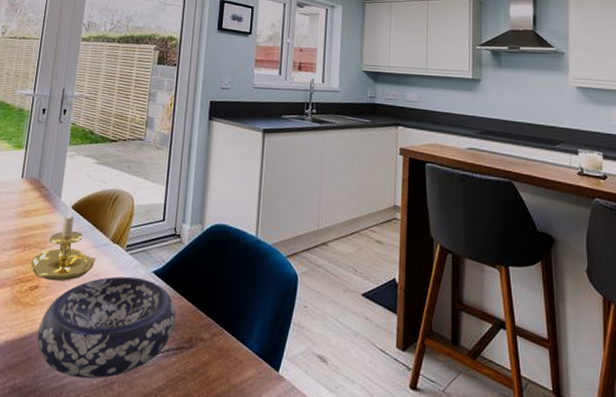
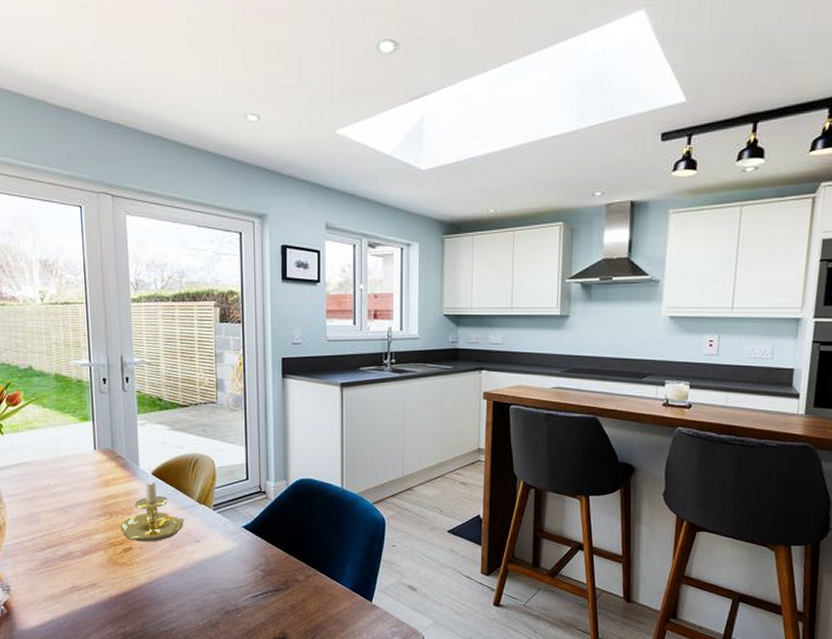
decorative bowl: present [37,276,176,379] -> none [139,532,271,622]

